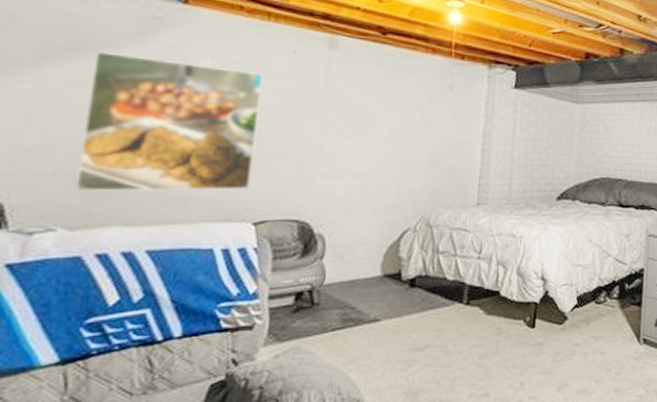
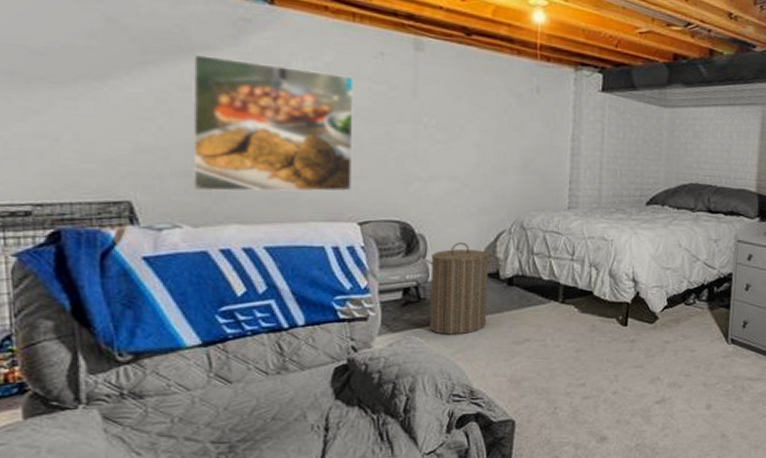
laundry hamper: none [321,241,397,343] -> present [425,241,495,335]

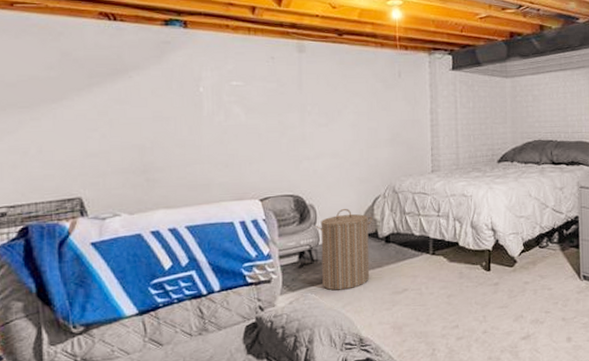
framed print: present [191,55,355,192] -> none [126,74,254,185]

